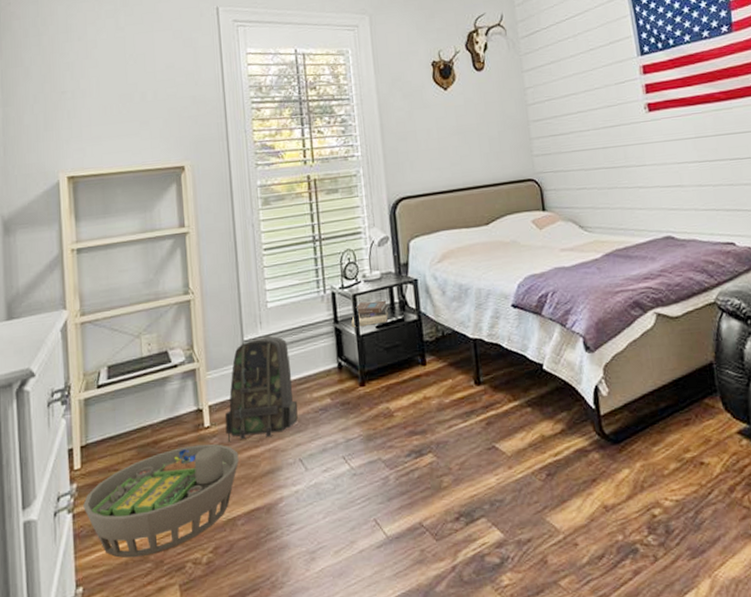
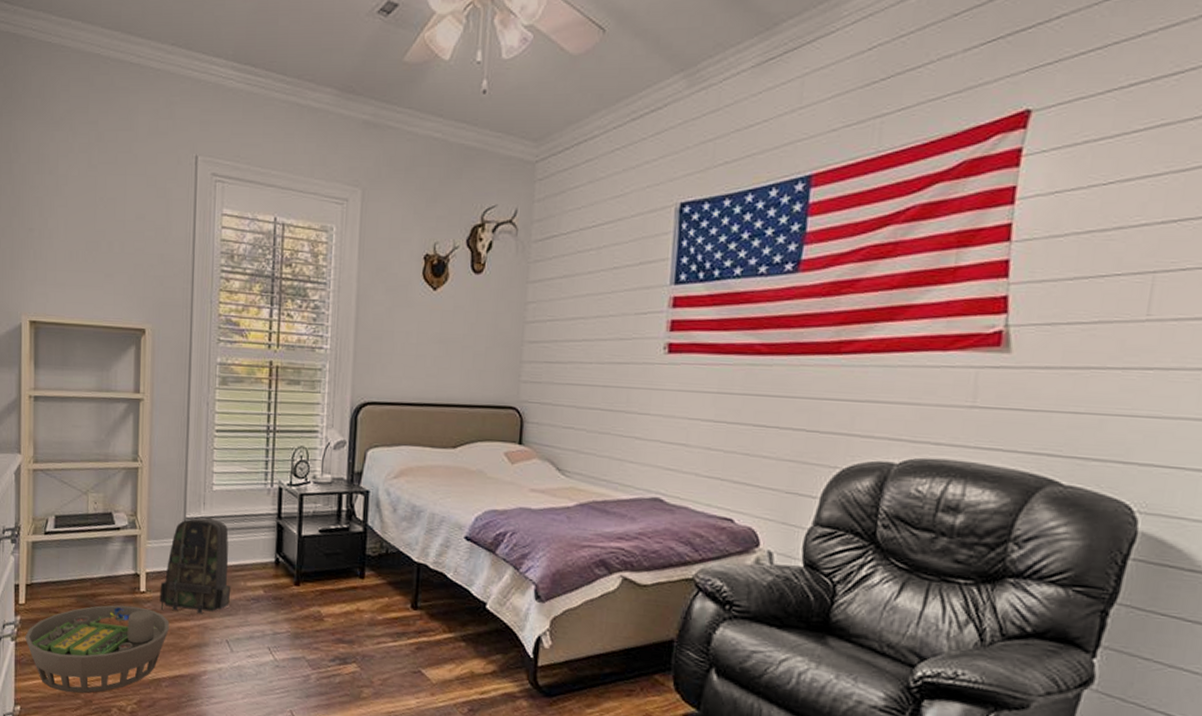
books: present [351,300,389,327] -> none [295,503,335,529]

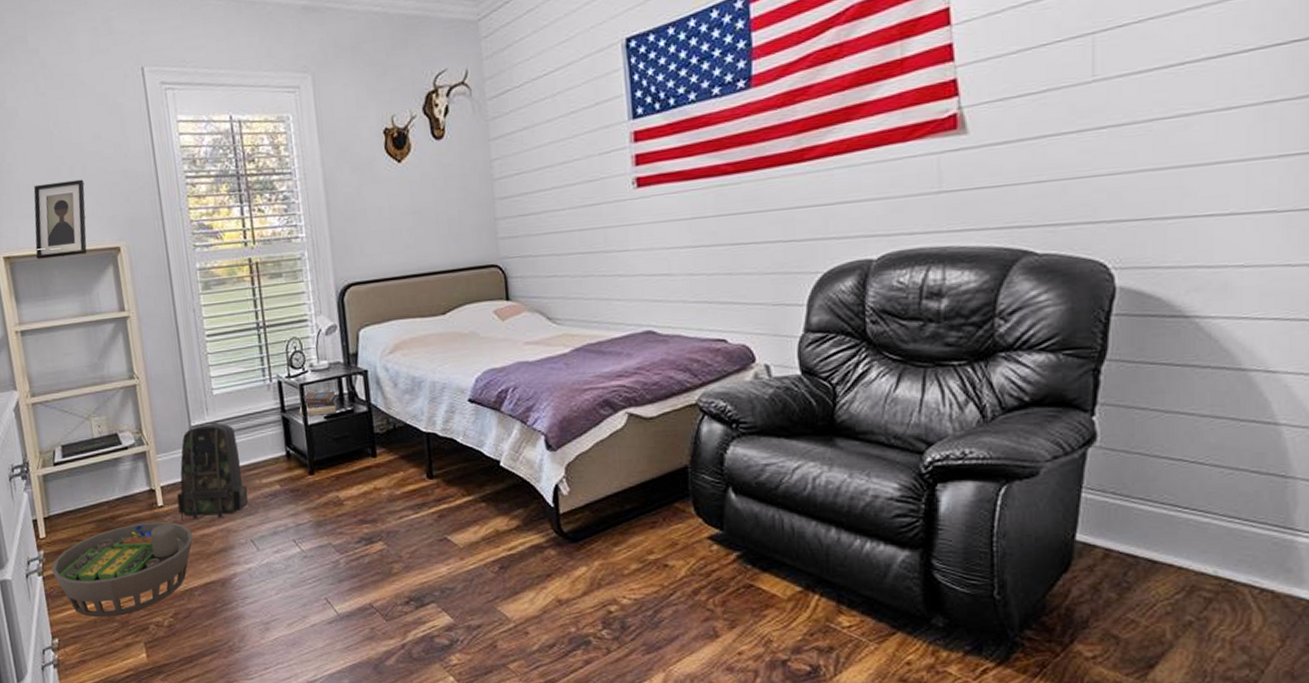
picture frame: none [61,255,121,331] -> present [33,179,87,259]
books: none [295,503,335,529] -> present [299,390,338,417]

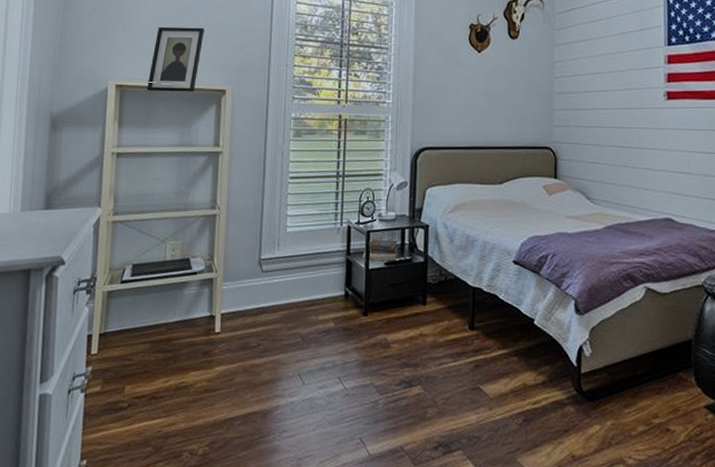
laundry basket: present [51,521,193,617] -> none [95,347,243,441]
backpack: present [176,422,248,520] -> none [234,257,304,349]

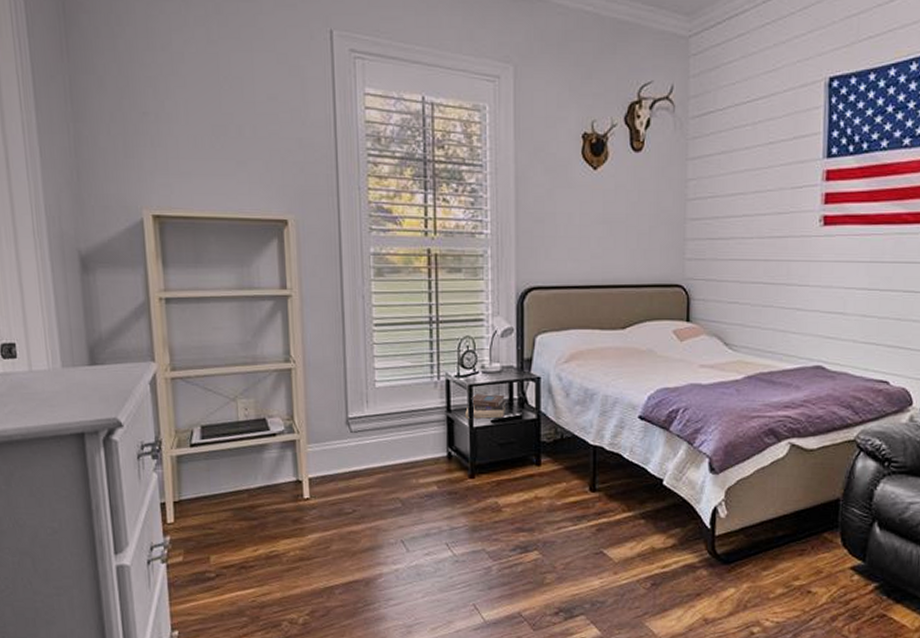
picture frame: present [146,26,205,92] -> none [190,141,254,223]

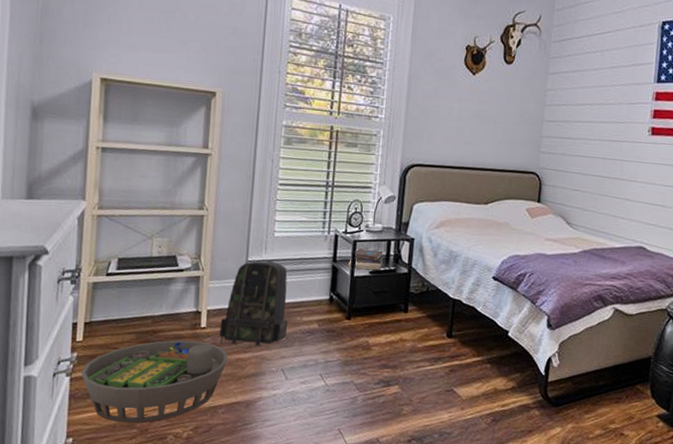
laundry basket: none [177,514,339,611] -> present [81,340,228,423]
backpack: none [325,416,403,515] -> present [219,260,288,346]

